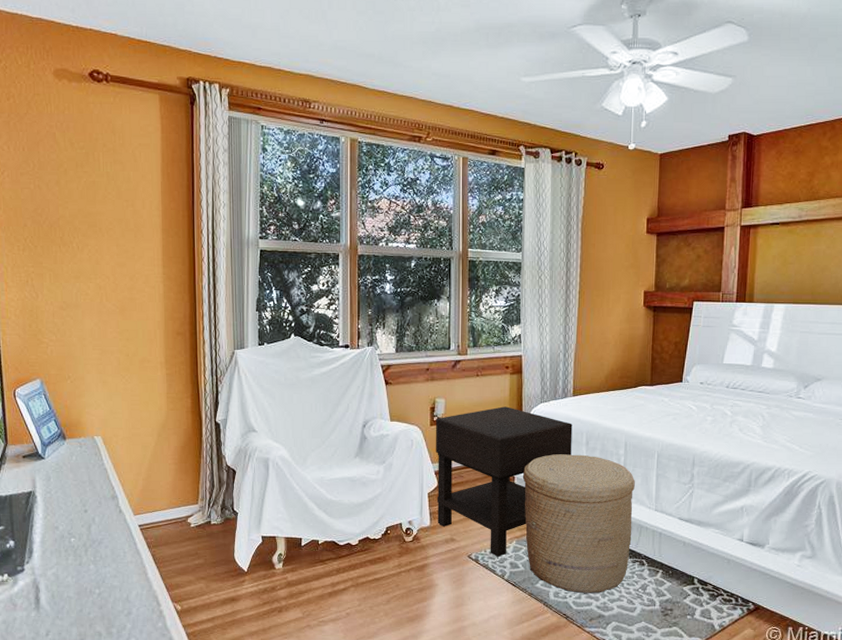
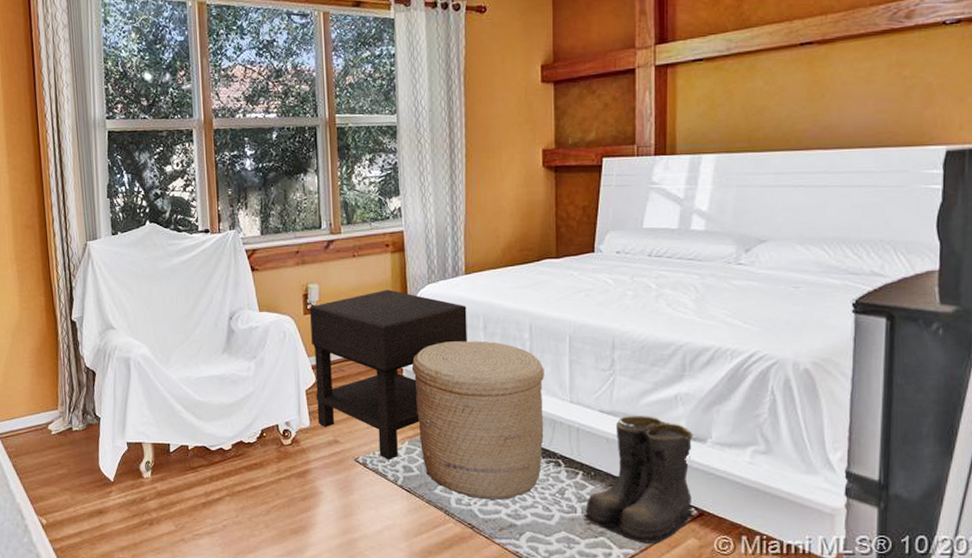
boots: none [661,523,754,634] -> present [584,416,696,545]

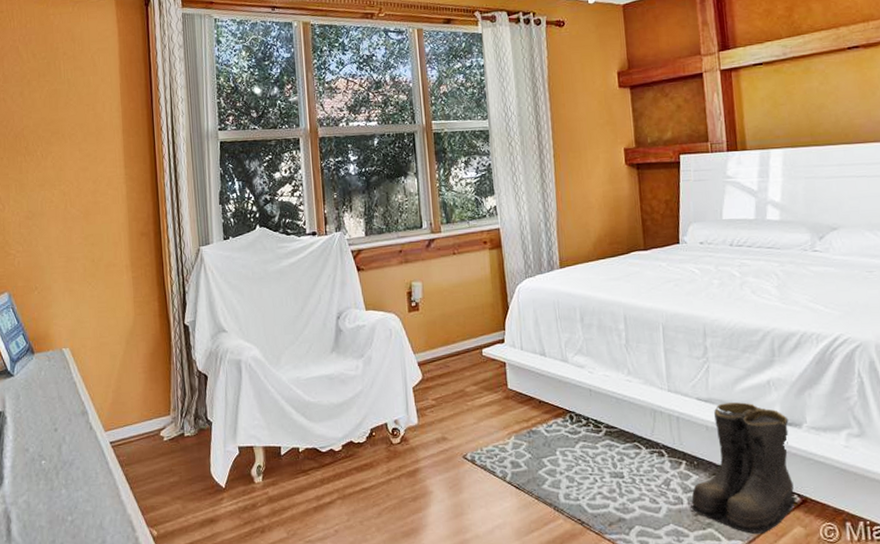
nightstand: present [309,289,467,460] -> none [413,285,566,456]
basket: present [411,341,544,499] -> none [514,332,646,494]

